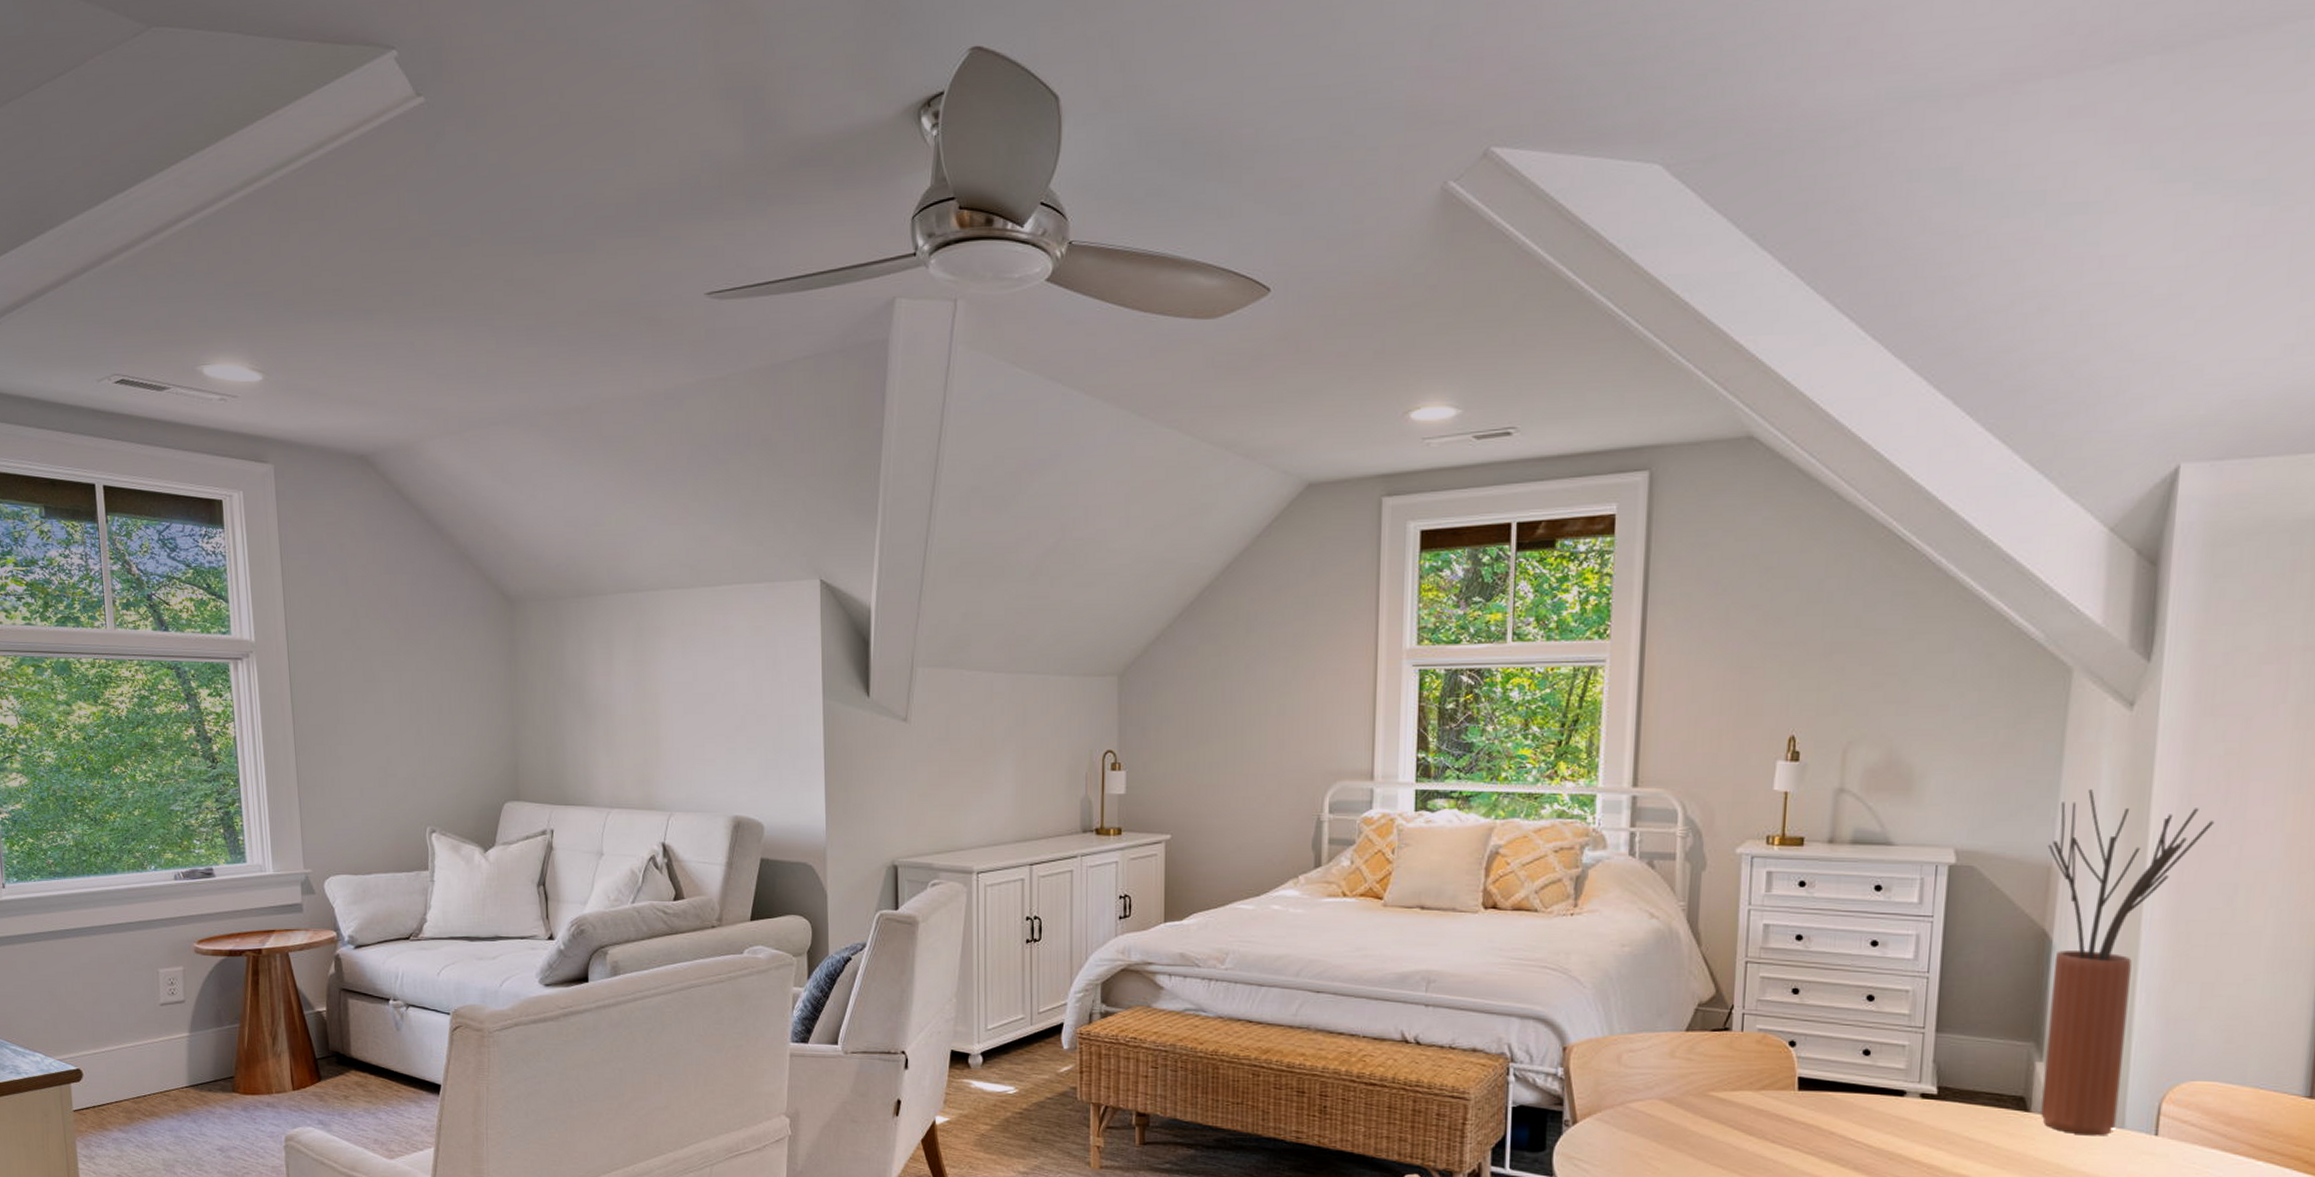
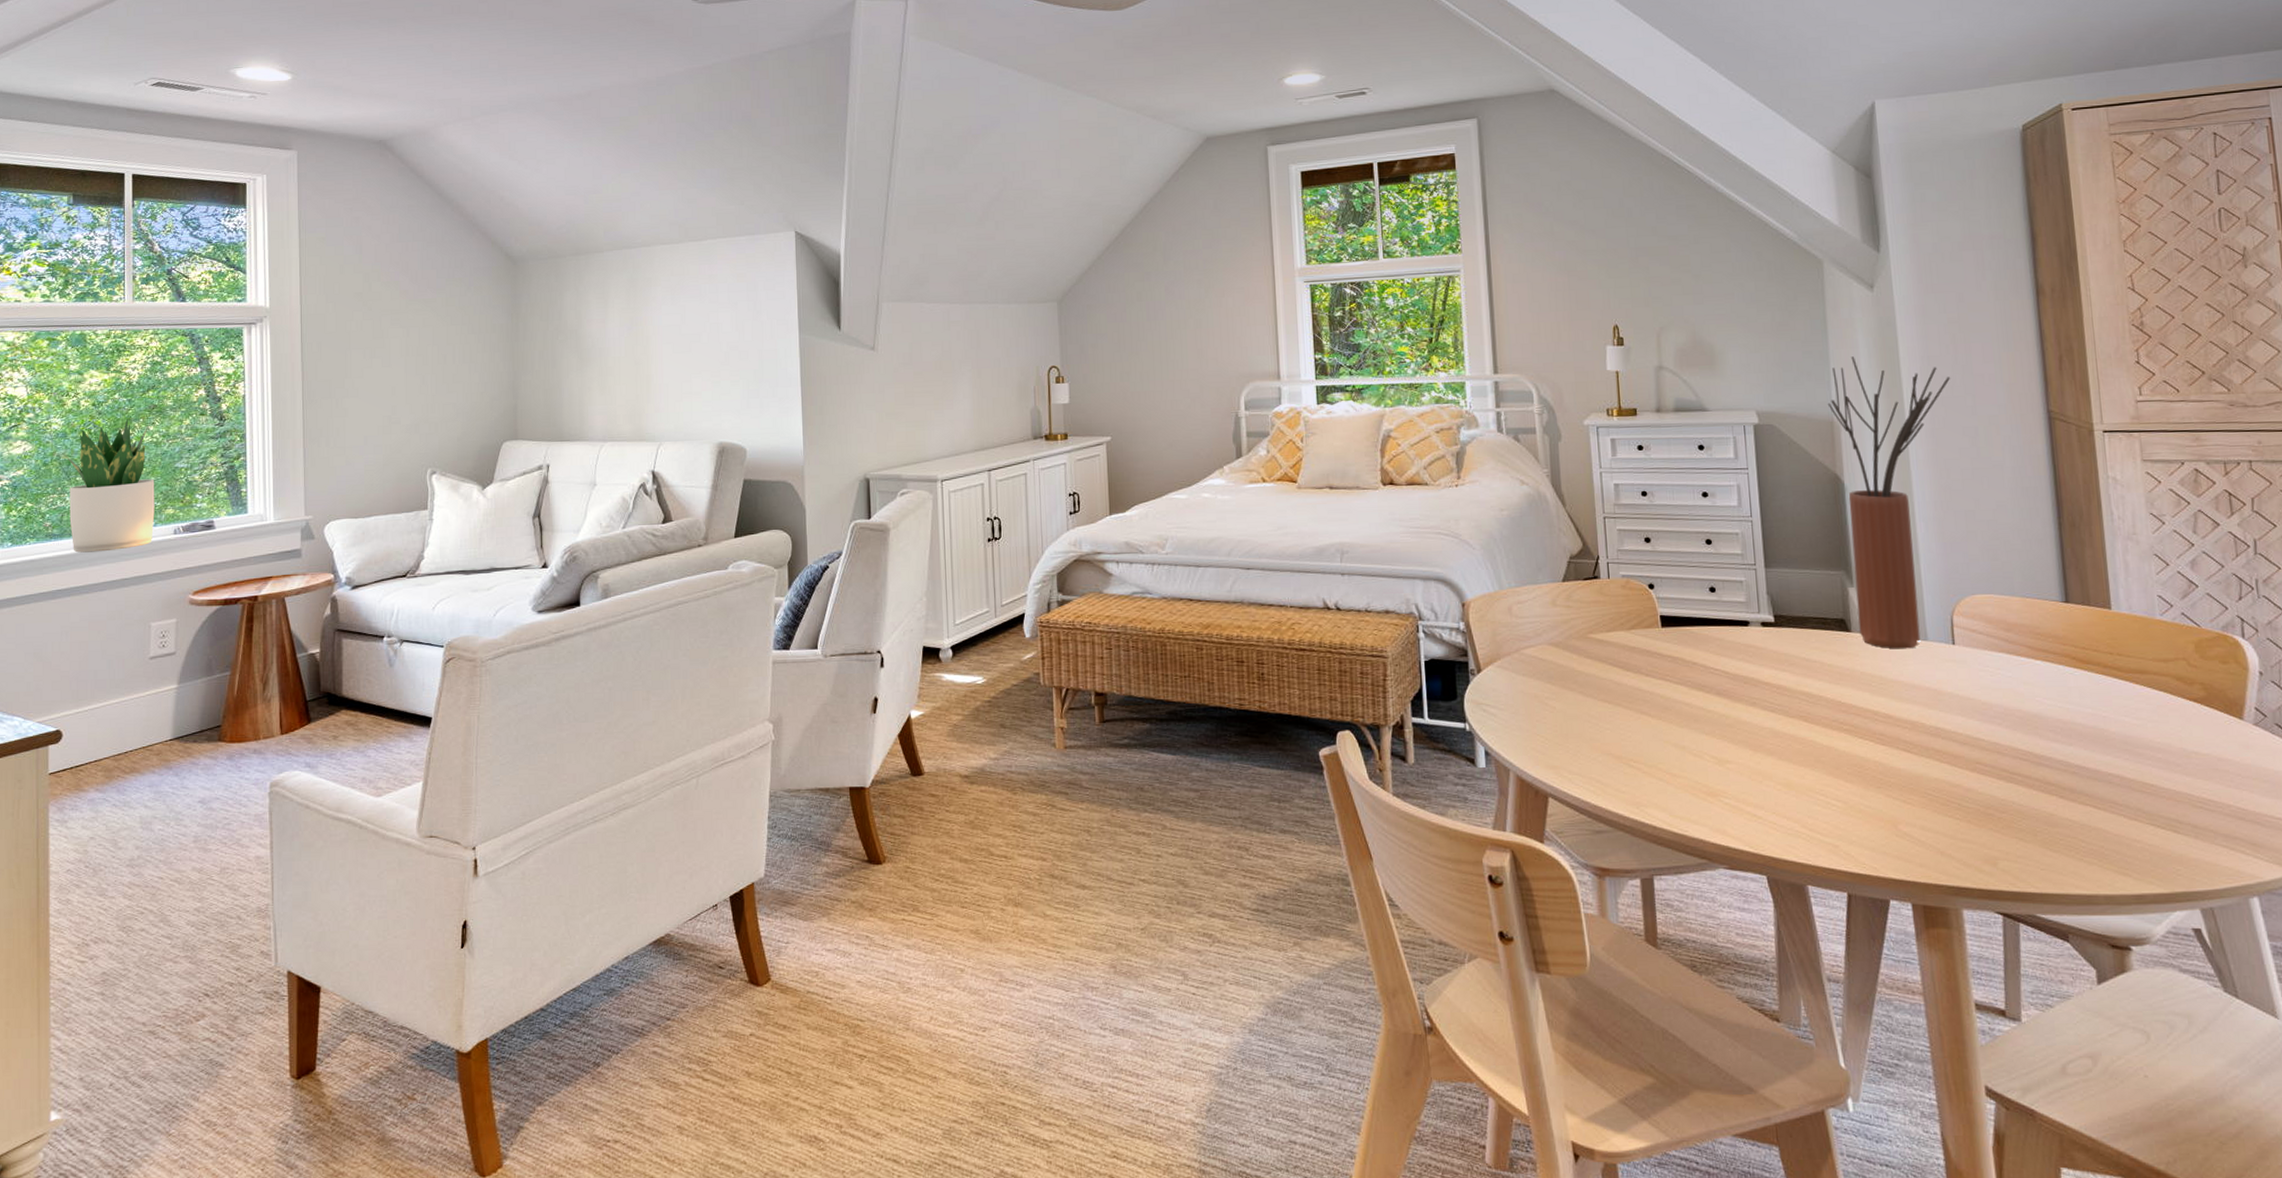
planter: none [59,754,154,894] -> present [63,418,155,553]

